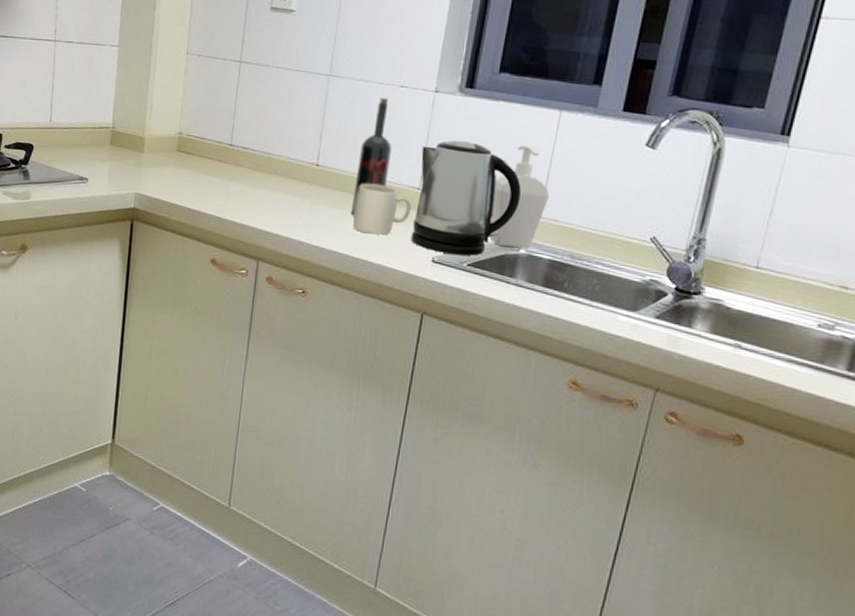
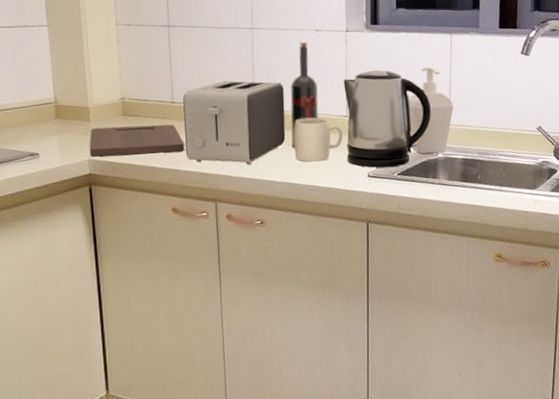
cutting board: none [137,160,236,199] -> present [89,124,185,157]
toaster: none [235,129,353,225] -> present [183,80,286,164]

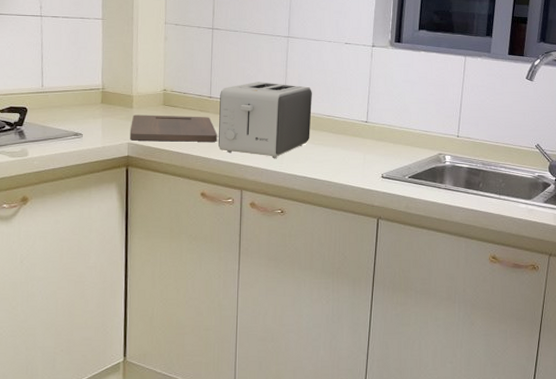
wine bottle: present [290,42,319,148] -> none [315,53,342,146]
mug: present [293,117,343,162] -> none [317,120,362,160]
kettle: present [343,69,431,168] -> none [364,82,442,171]
soap bottle: present [408,66,454,154] -> none [422,84,463,161]

